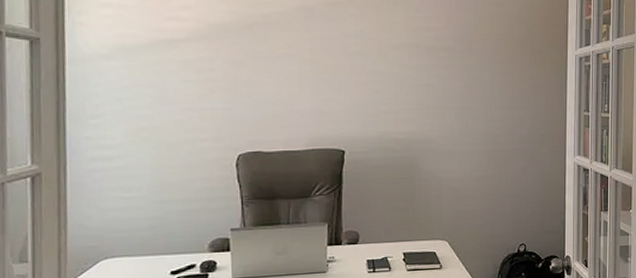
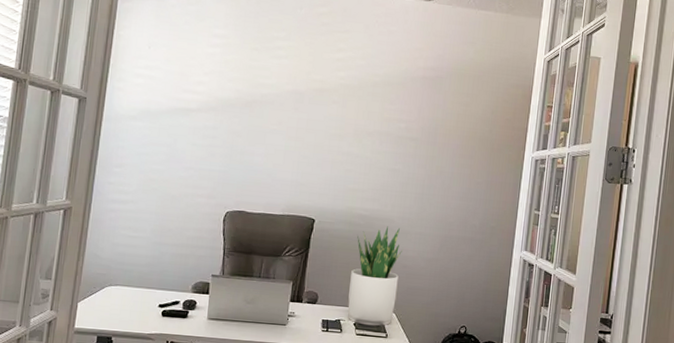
planter: none [393,147,447,259] -> present [347,226,402,327]

